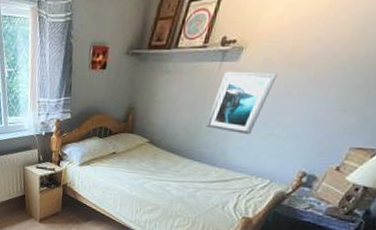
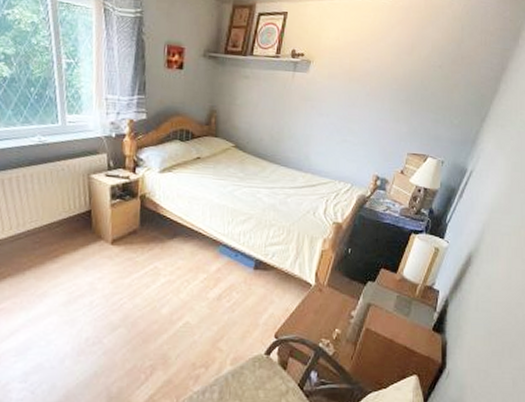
wall art: present [206,71,278,135] -> none [288,80,342,141]

